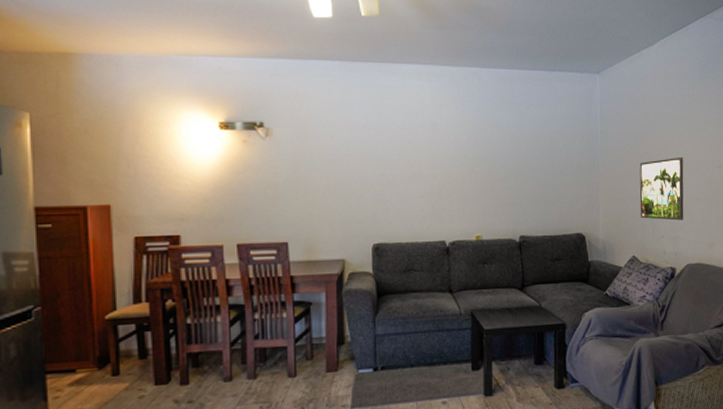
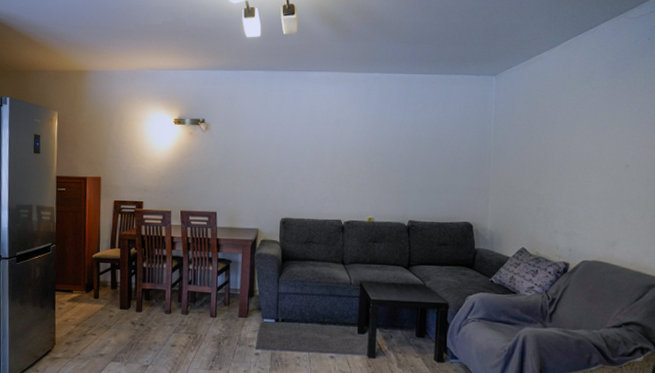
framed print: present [639,156,684,221] -> none [532,155,584,217]

